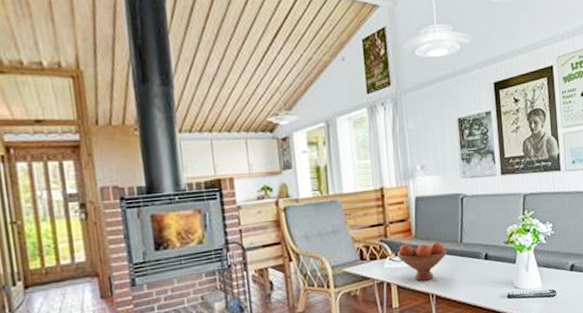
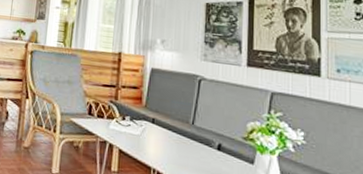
fruit bowl: present [397,241,448,281] -> none [124,110,177,154]

